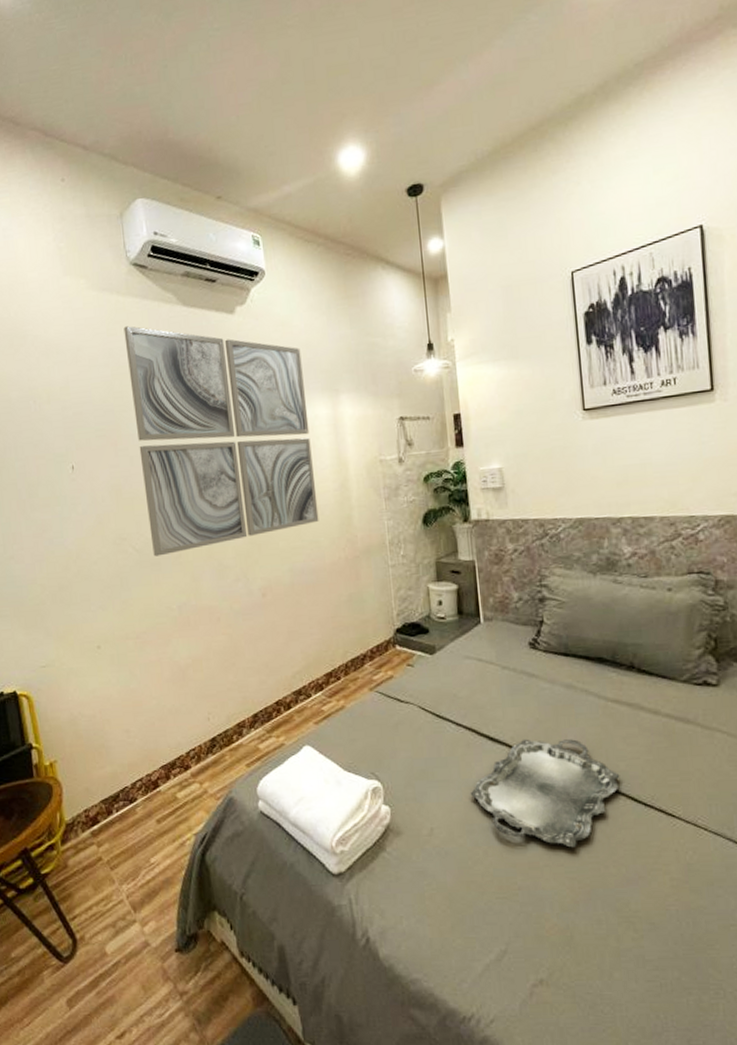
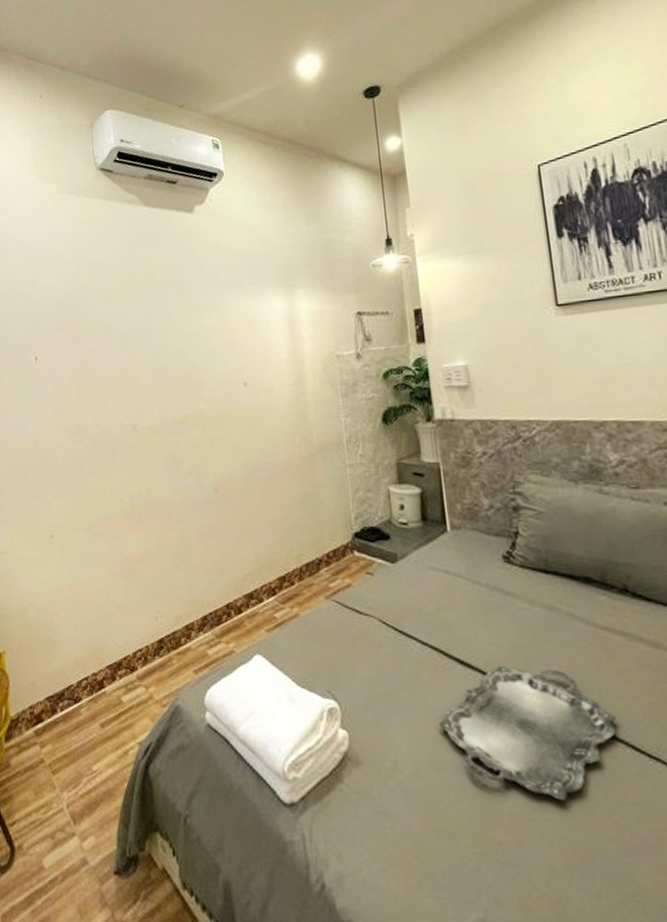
wall art: present [123,326,319,557] -> none [89,225,274,448]

